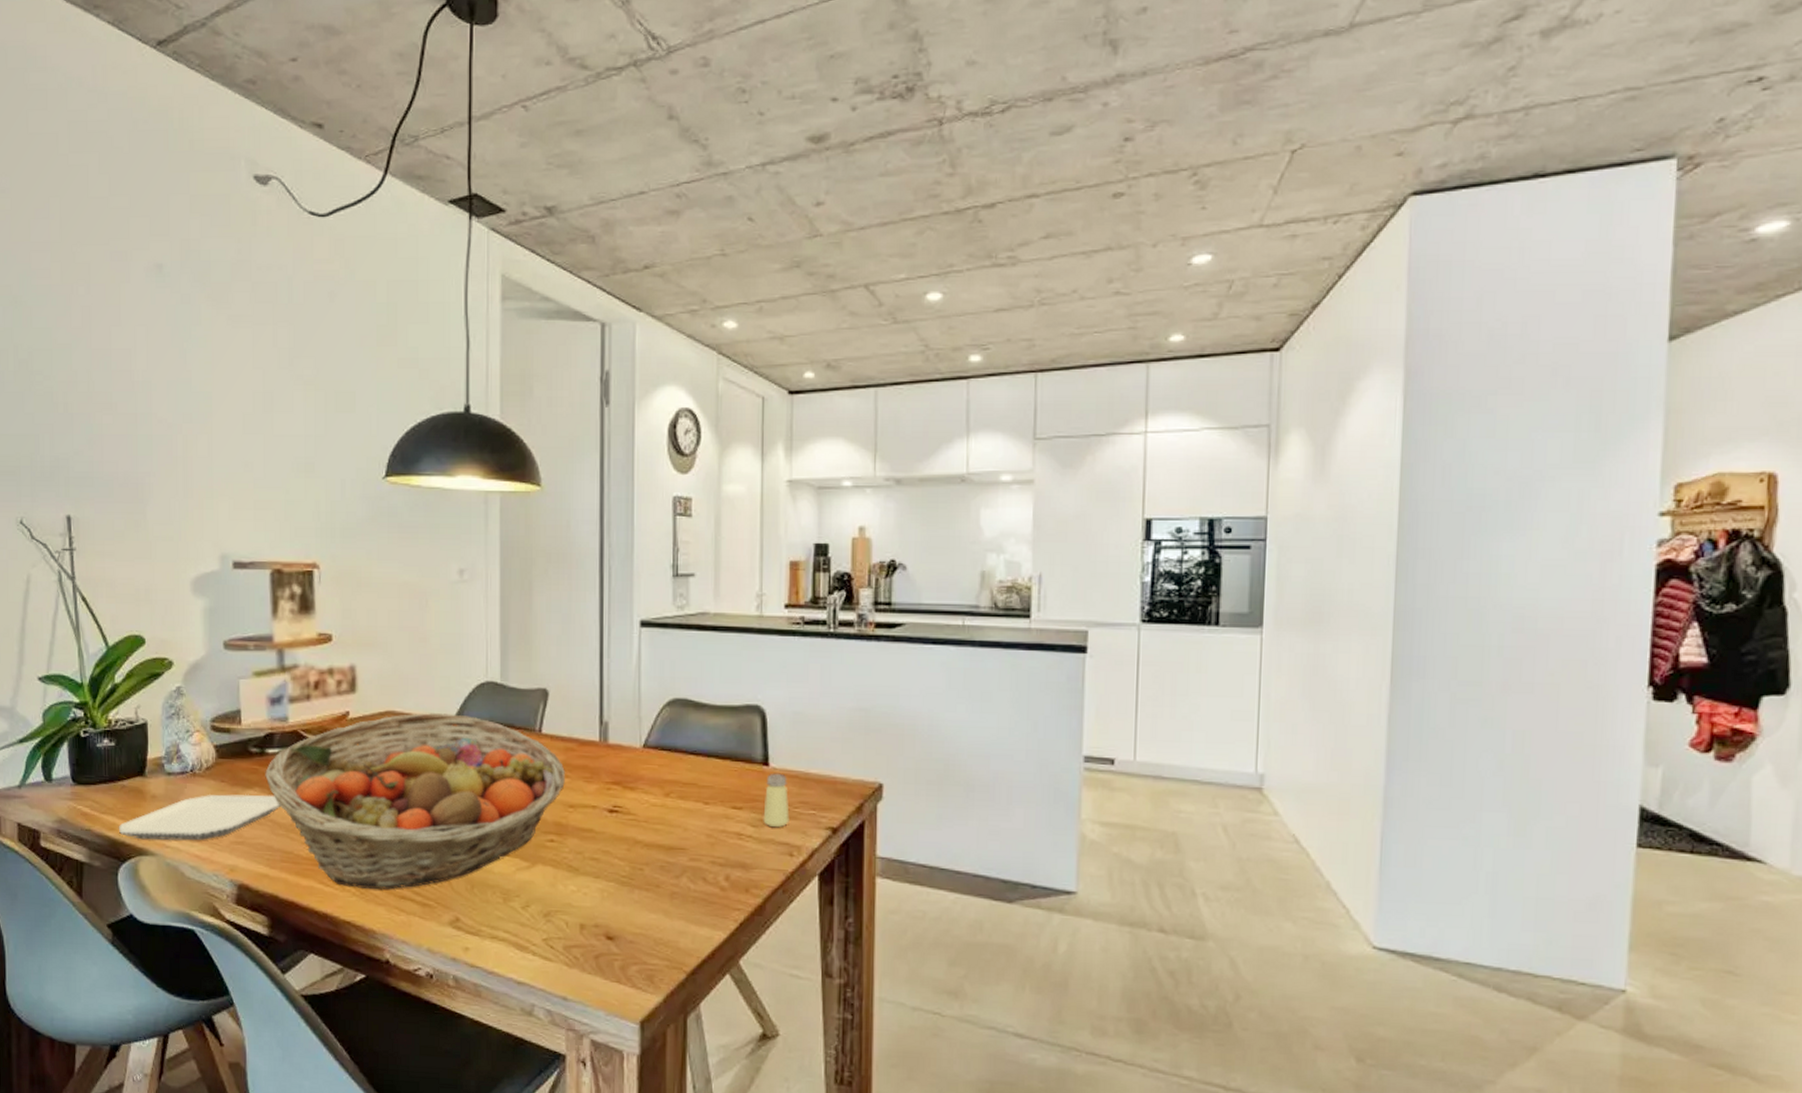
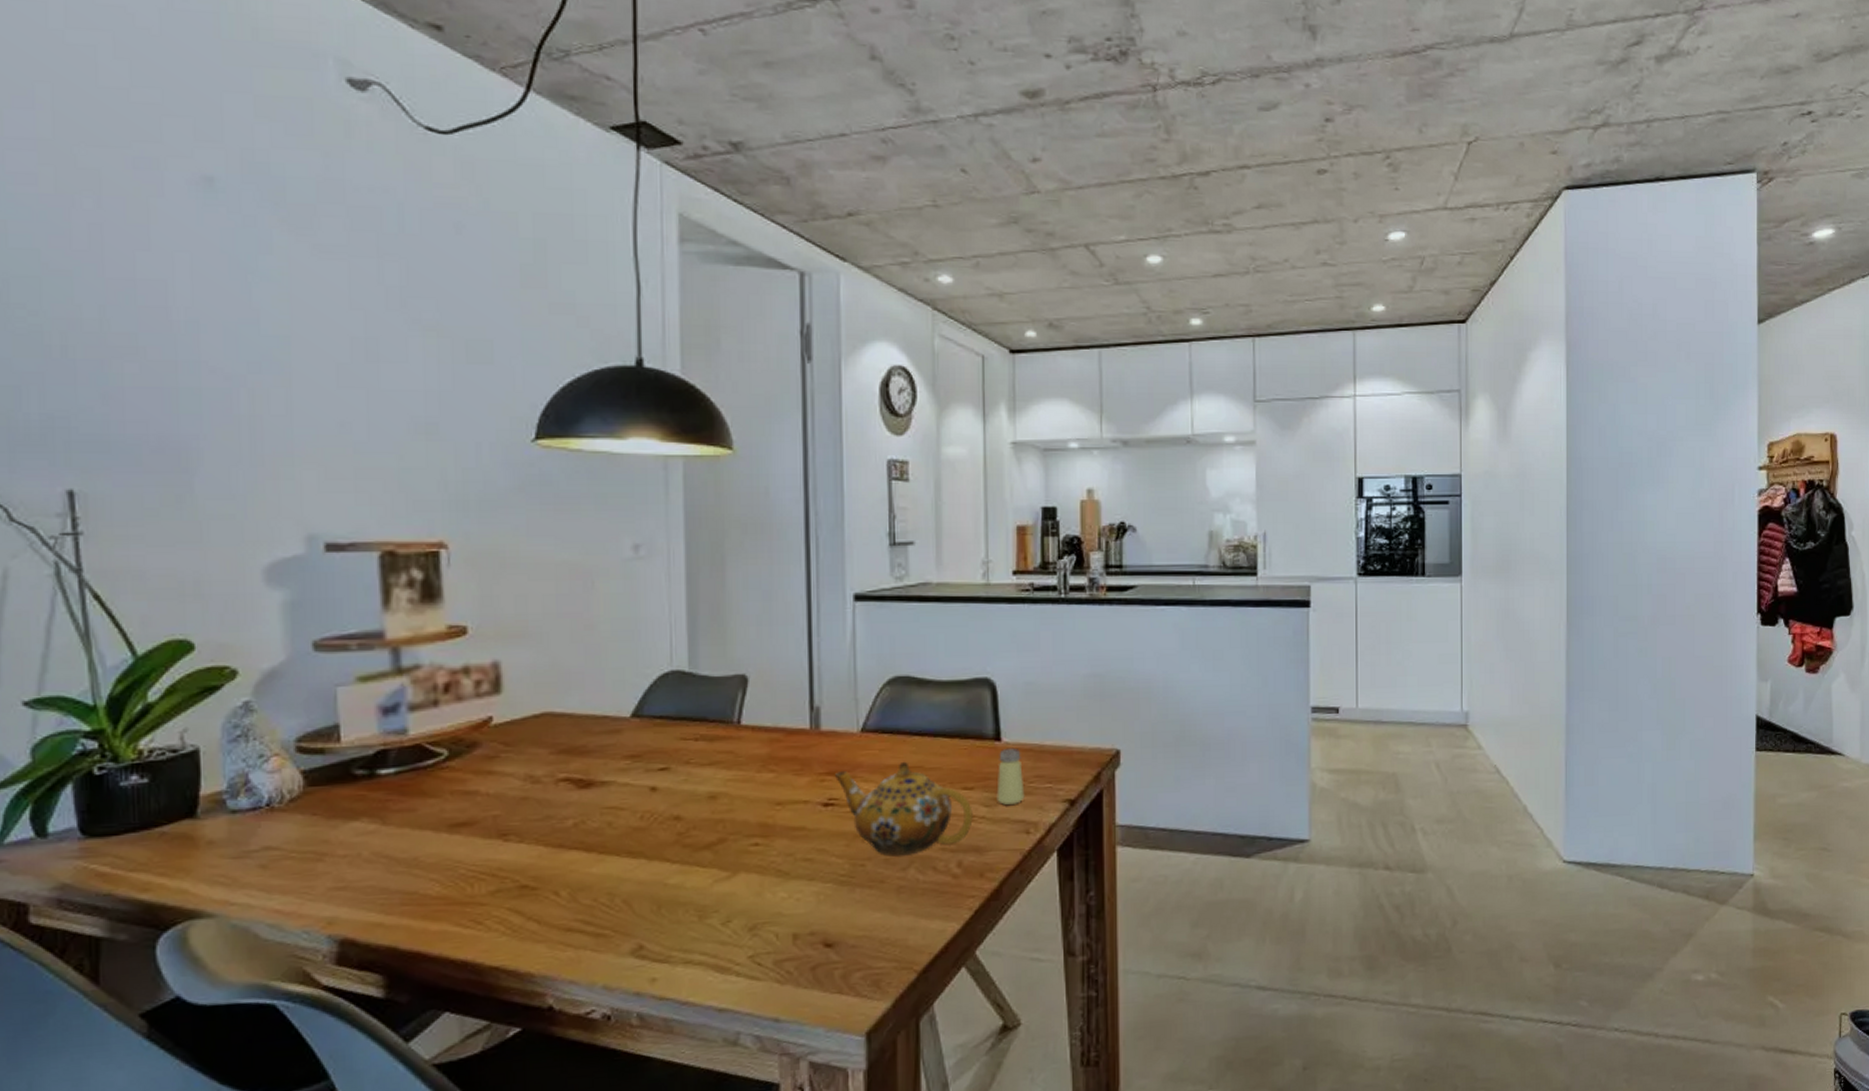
plate: present [118,794,280,841] -> none [155,825,399,899]
fruit basket: present [265,713,565,890] -> none [376,710,770,925]
teapot: none [620,777,741,865] -> present [835,761,973,856]

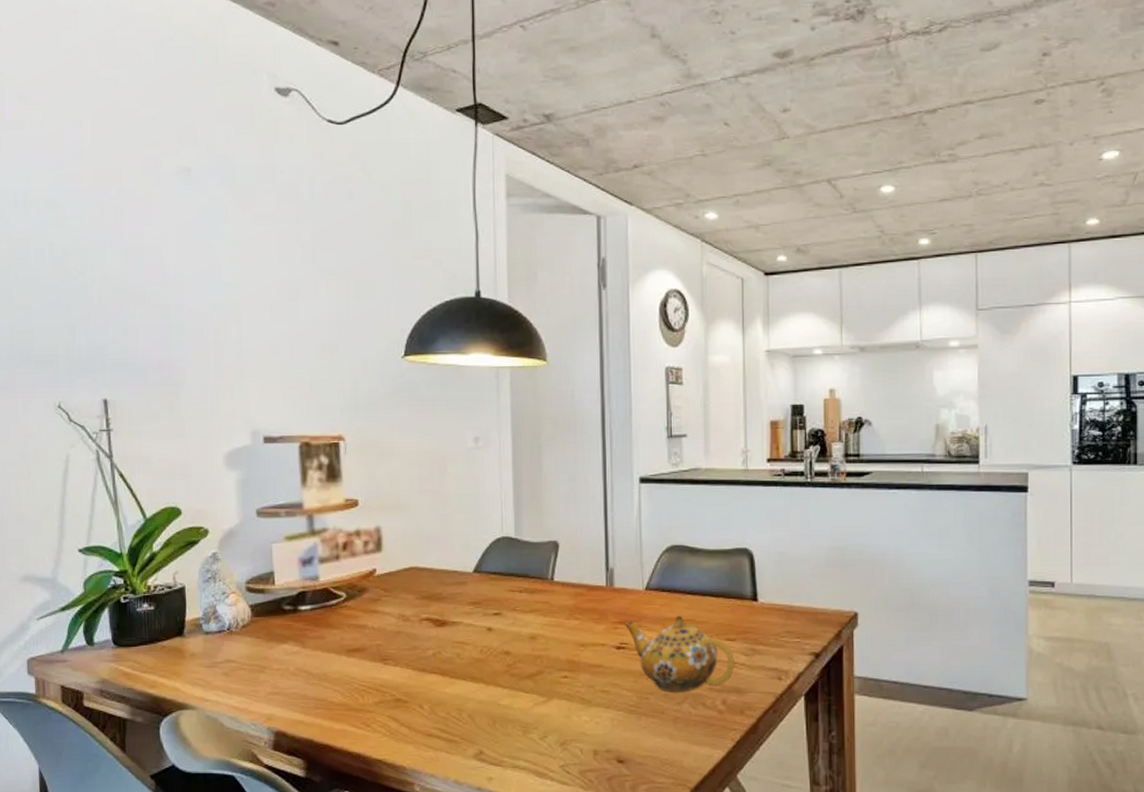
saltshaker: present [996,747,1025,806] -> none [754,607,777,656]

